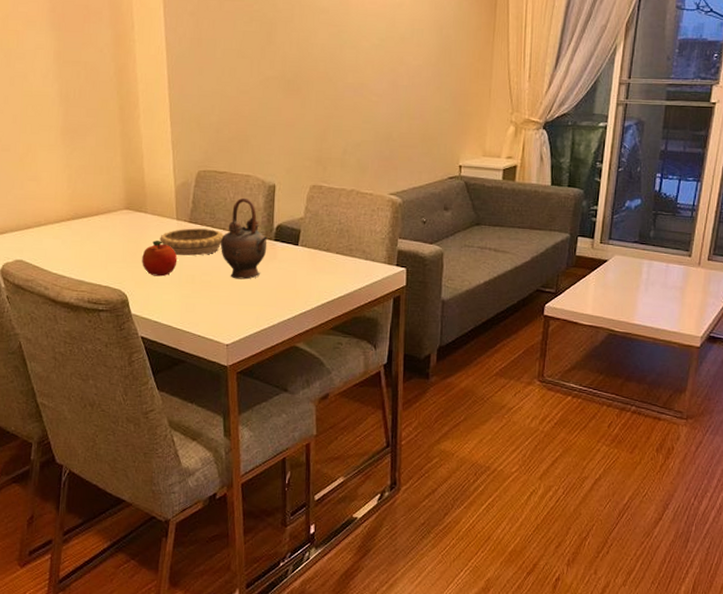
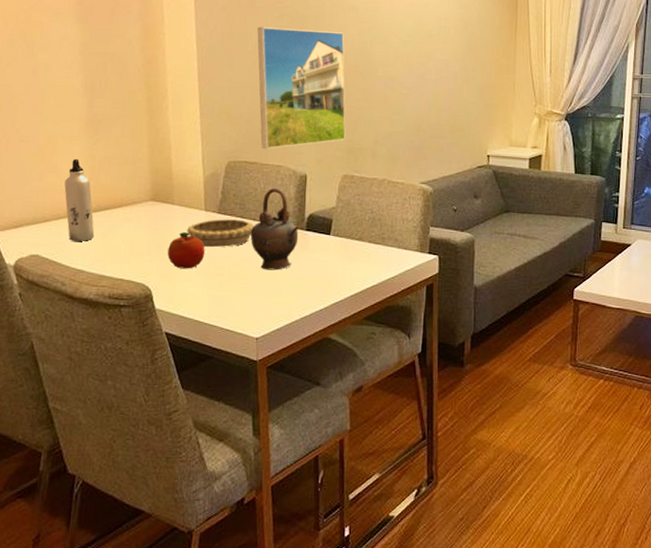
water bottle: none [44,167,73,248] -> present [64,158,95,241]
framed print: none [226,32,315,159] -> present [257,27,346,150]

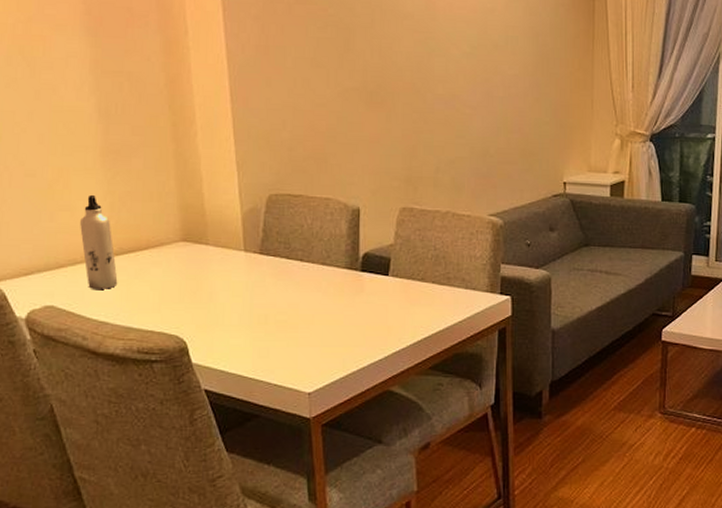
fruit: present [167,232,206,269] -> none [203,276,247,318]
decorative bowl: present [187,219,254,248] -> none [224,260,301,293]
teapot: present [250,187,299,271] -> none [297,223,353,317]
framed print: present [257,27,346,150] -> none [297,38,403,180]

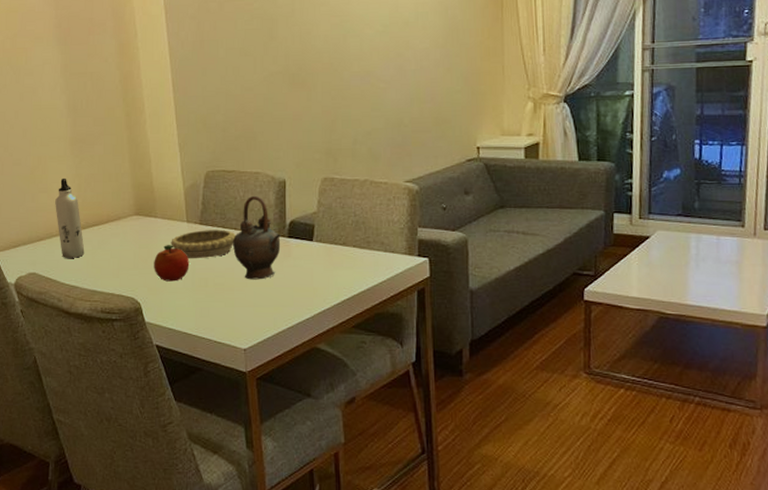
fruit: none [203,276,247,318] -> present [154,245,190,282]
decorative bowl: none [224,260,301,293] -> present [171,230,236,259]
teapot: none [297,223,353,317] -> present [232,195,281,280]

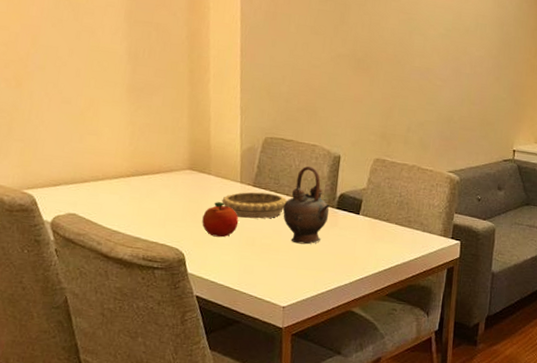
water bottle: present [55,178,85,258] -> none [104,123,132,204]

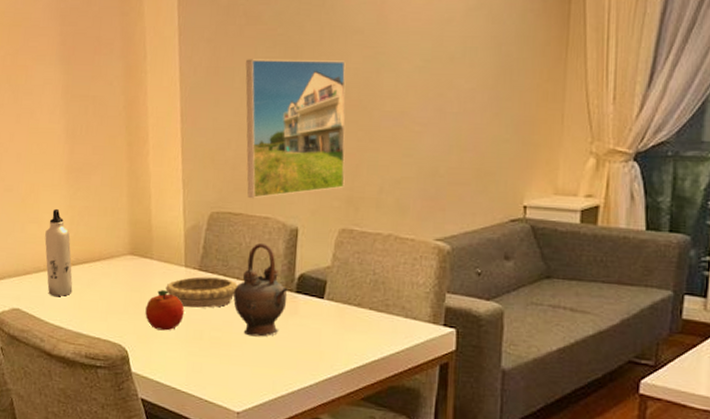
water bottle: none [104,123,132,204] -> present [44,208,73,296]
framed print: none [298,9,385,129] -> present [245,59,346,199]

